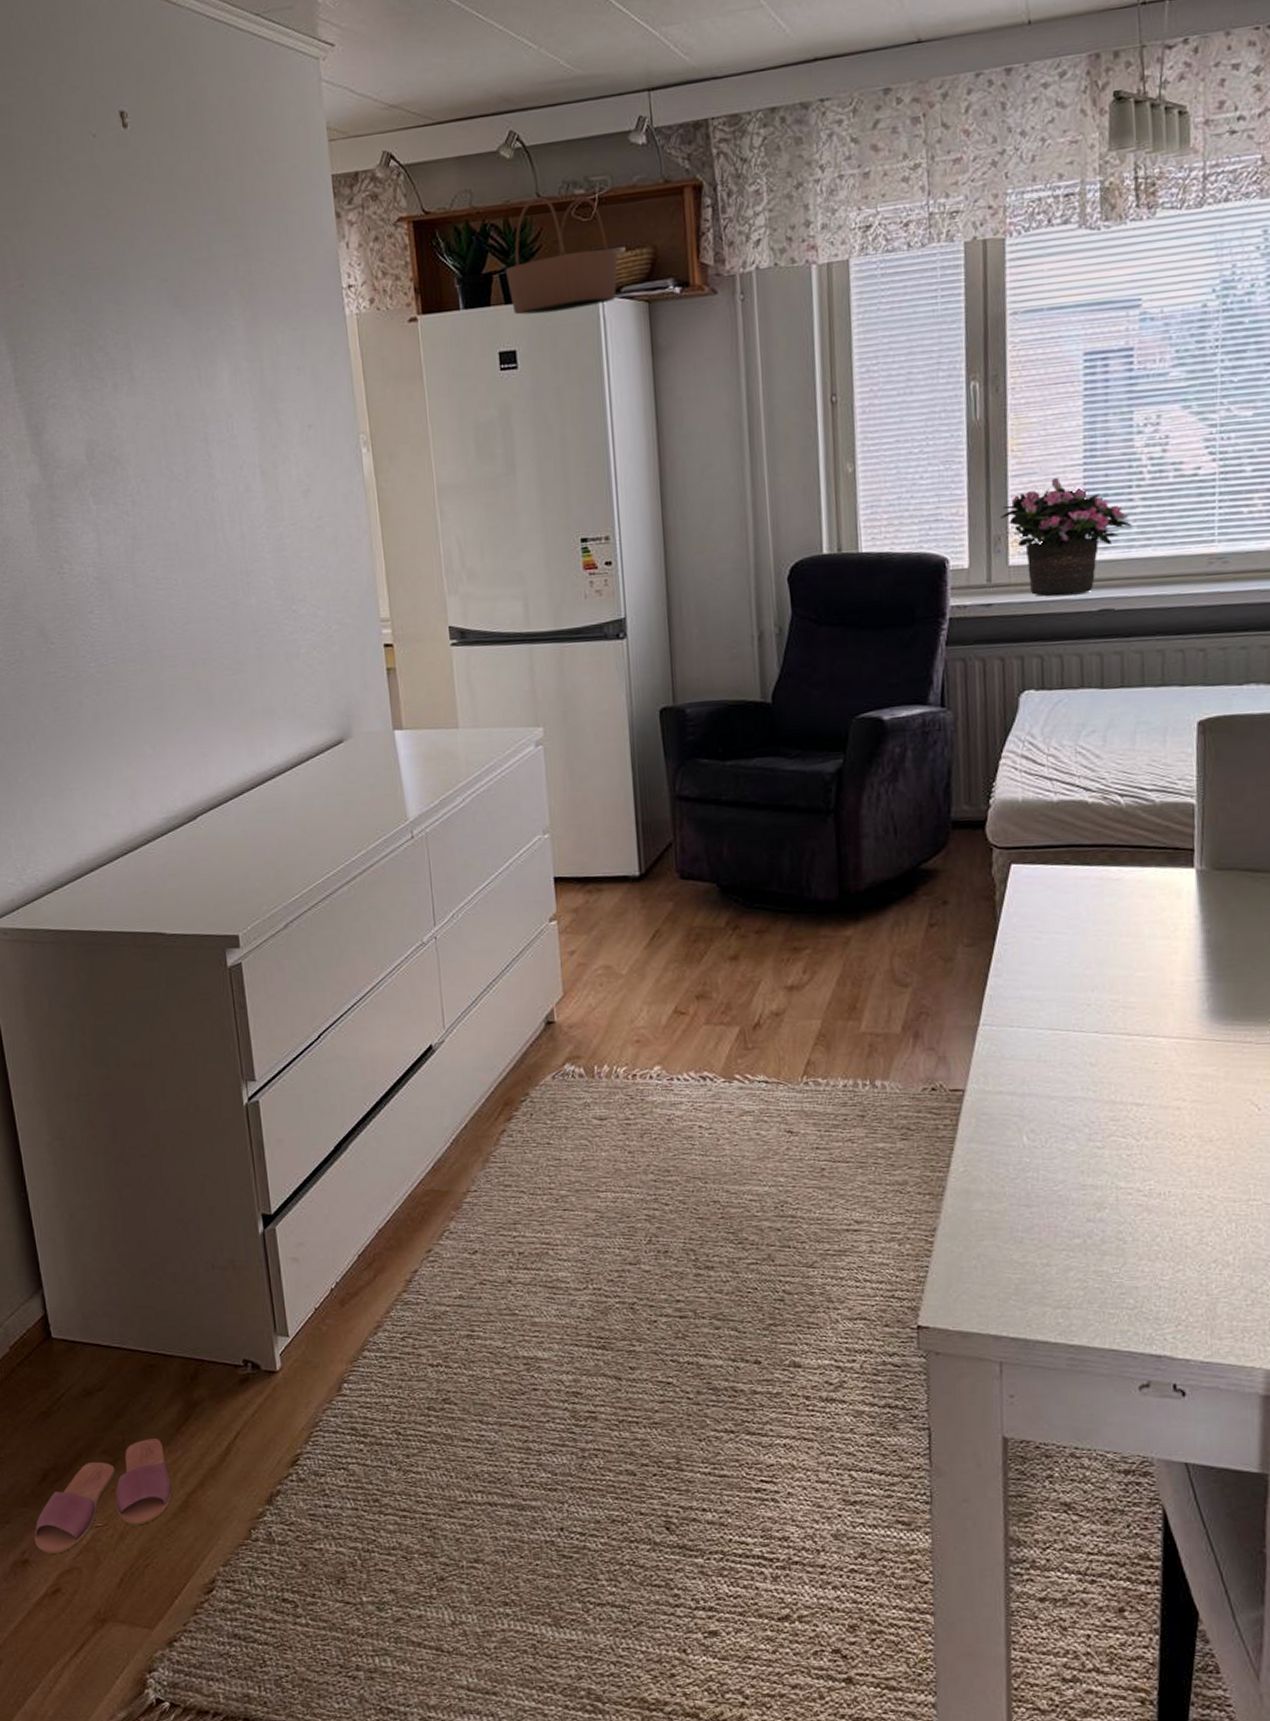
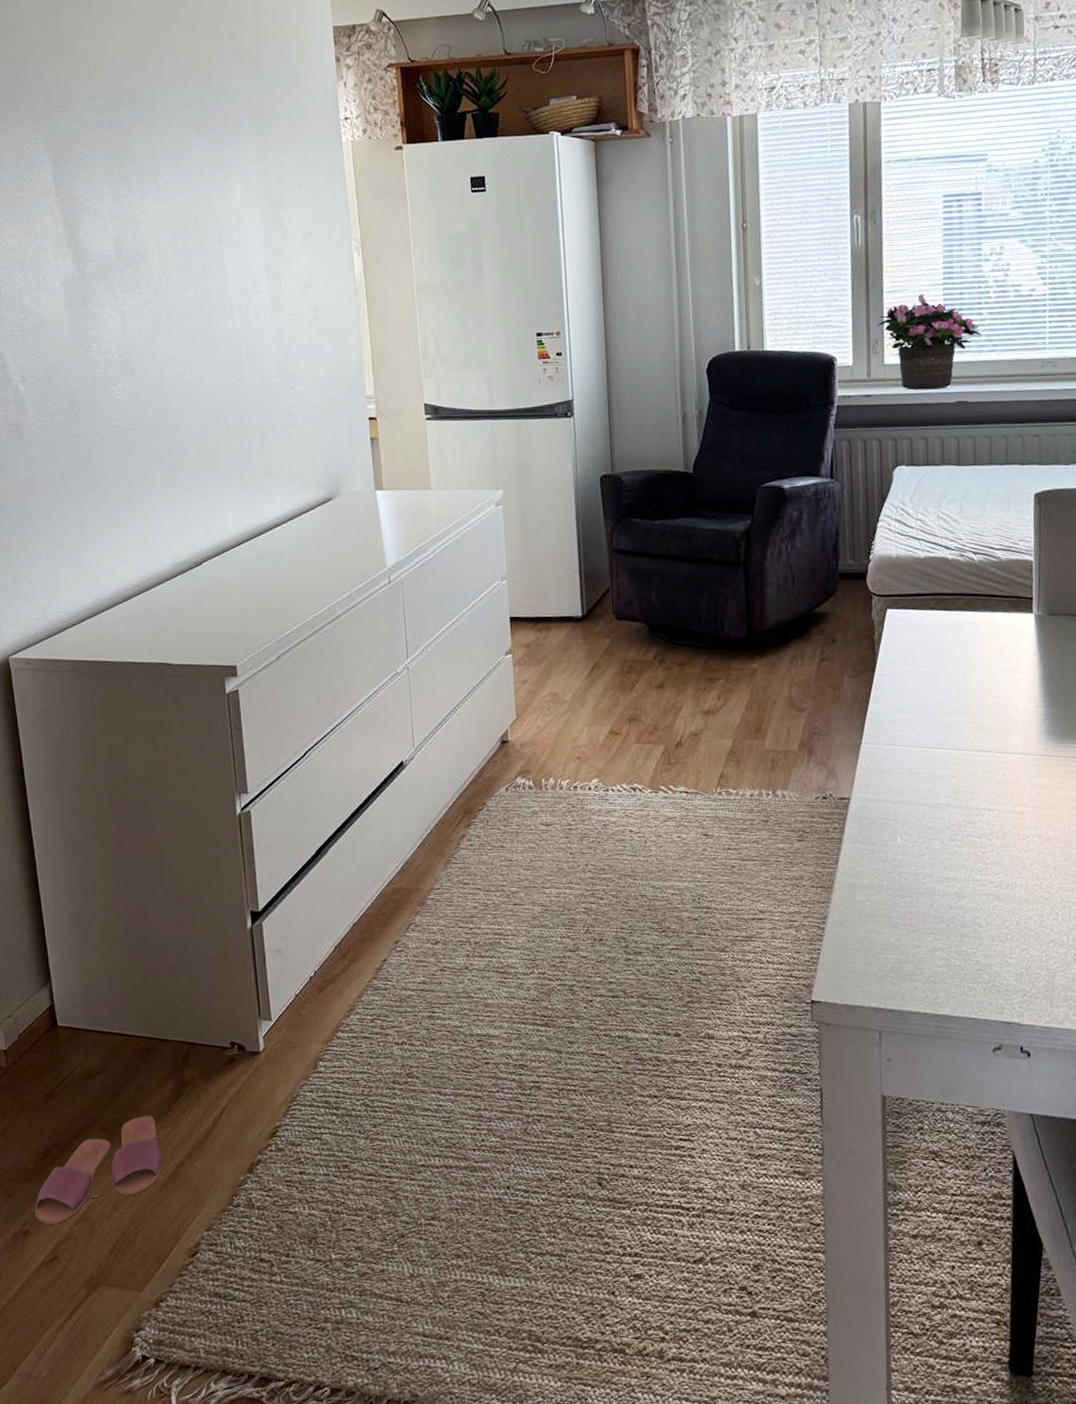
basket: present [505,196,619,315] -> none [476,52,571,148]

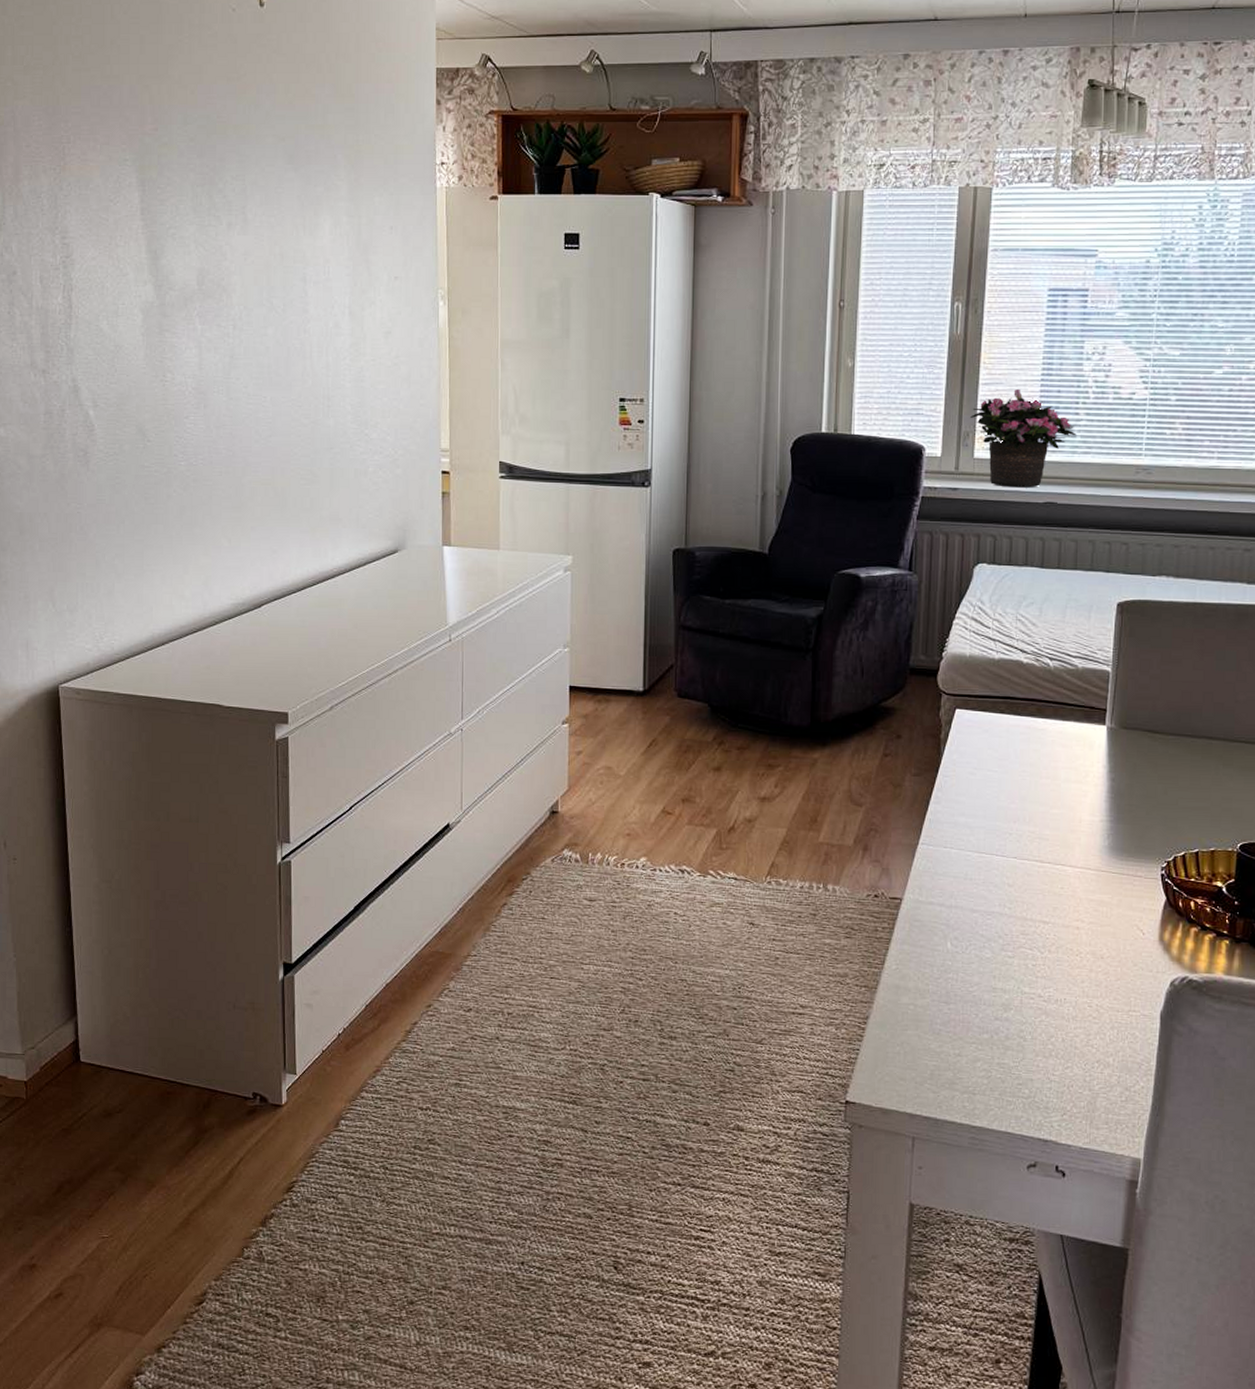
slippers: present [35,1116,163,1225] -> none [44,1159,175,1261]

